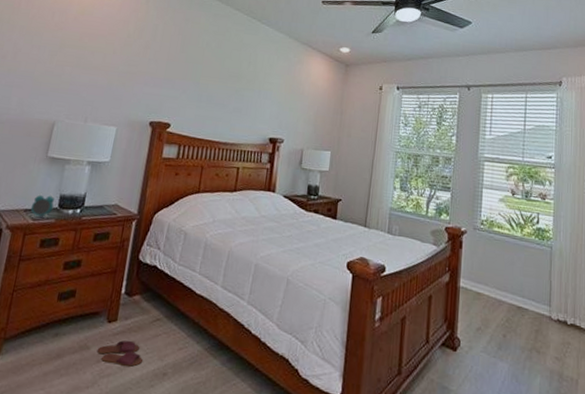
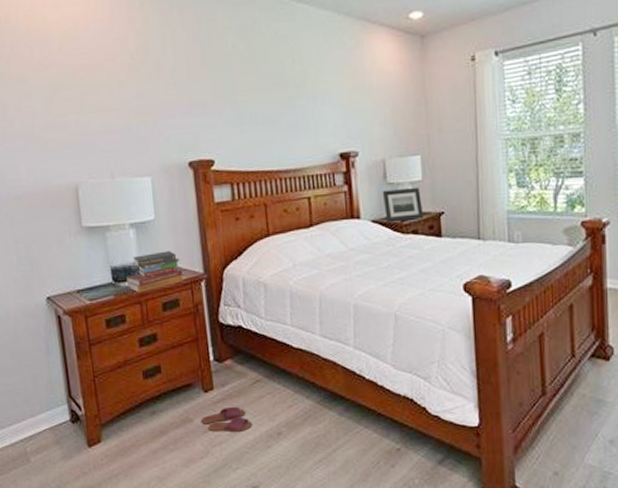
alarm clock: present [30,192,55,218] -> none [82,267,108,297]
books: none [69,189,121,222] -> present [126,251,184,293]
picture frame: none [295,173,326,202] -> present [382,187,424,223]

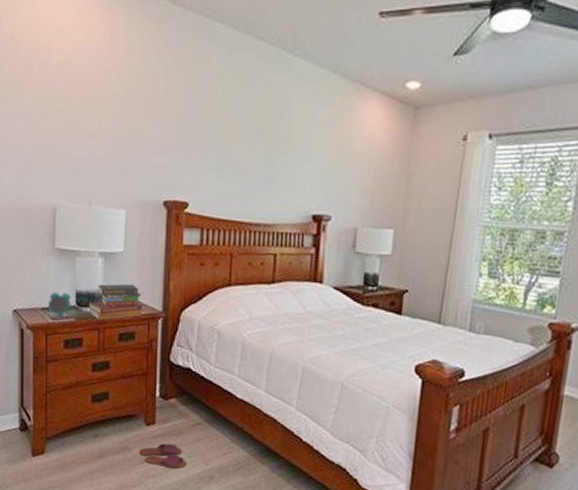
alarm clock: none [82,267,108,297] -> present [47,288,71,317]
picture frame: present [382,187,424,223] -> none [348,259,388,294]

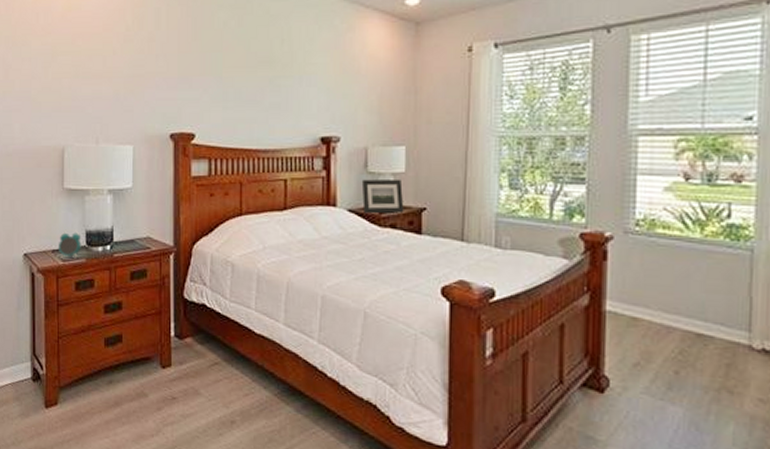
books: present [88,283,143,321] -> none [98,220,153,260]
slippers: present [140,443,186,469] -> none [157,386,206,414]
picture frame: none [348,259,388,294] -> present [361,179,404,214]

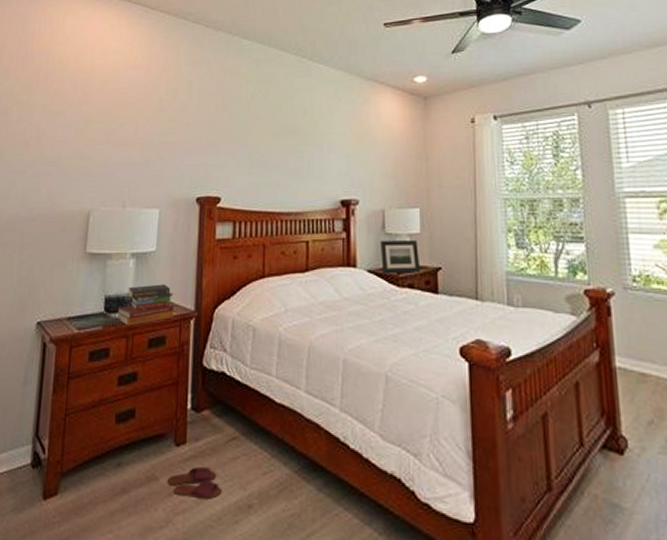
alarm clock: present [58,229,81,258] -> none [74,295,100,326]
books: none [98,220,153,260] -> present [117,284,174,326]
slippers: none [157,386,206,414] -> present [168,466,221,499]

